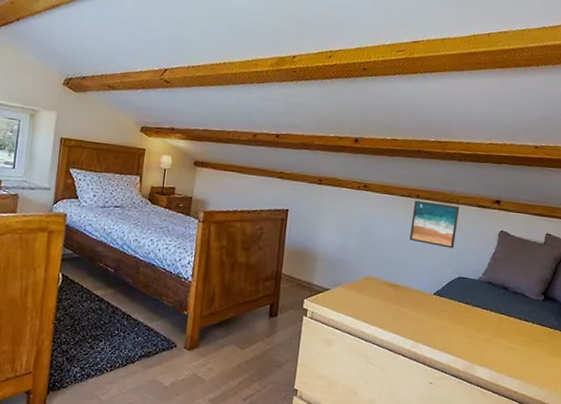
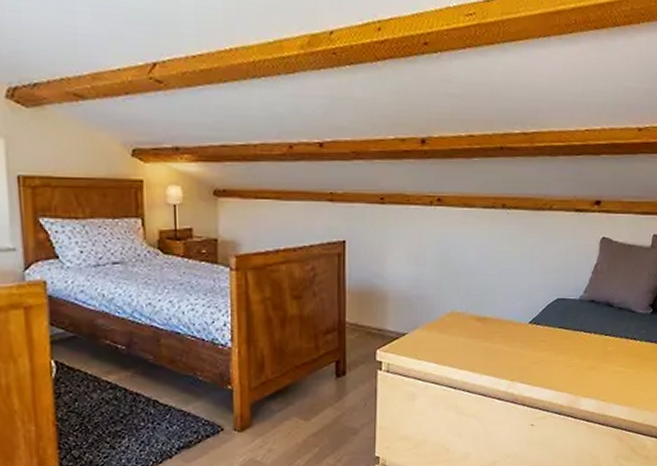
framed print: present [409,200,459,249] -> none [497,211,553,266]

